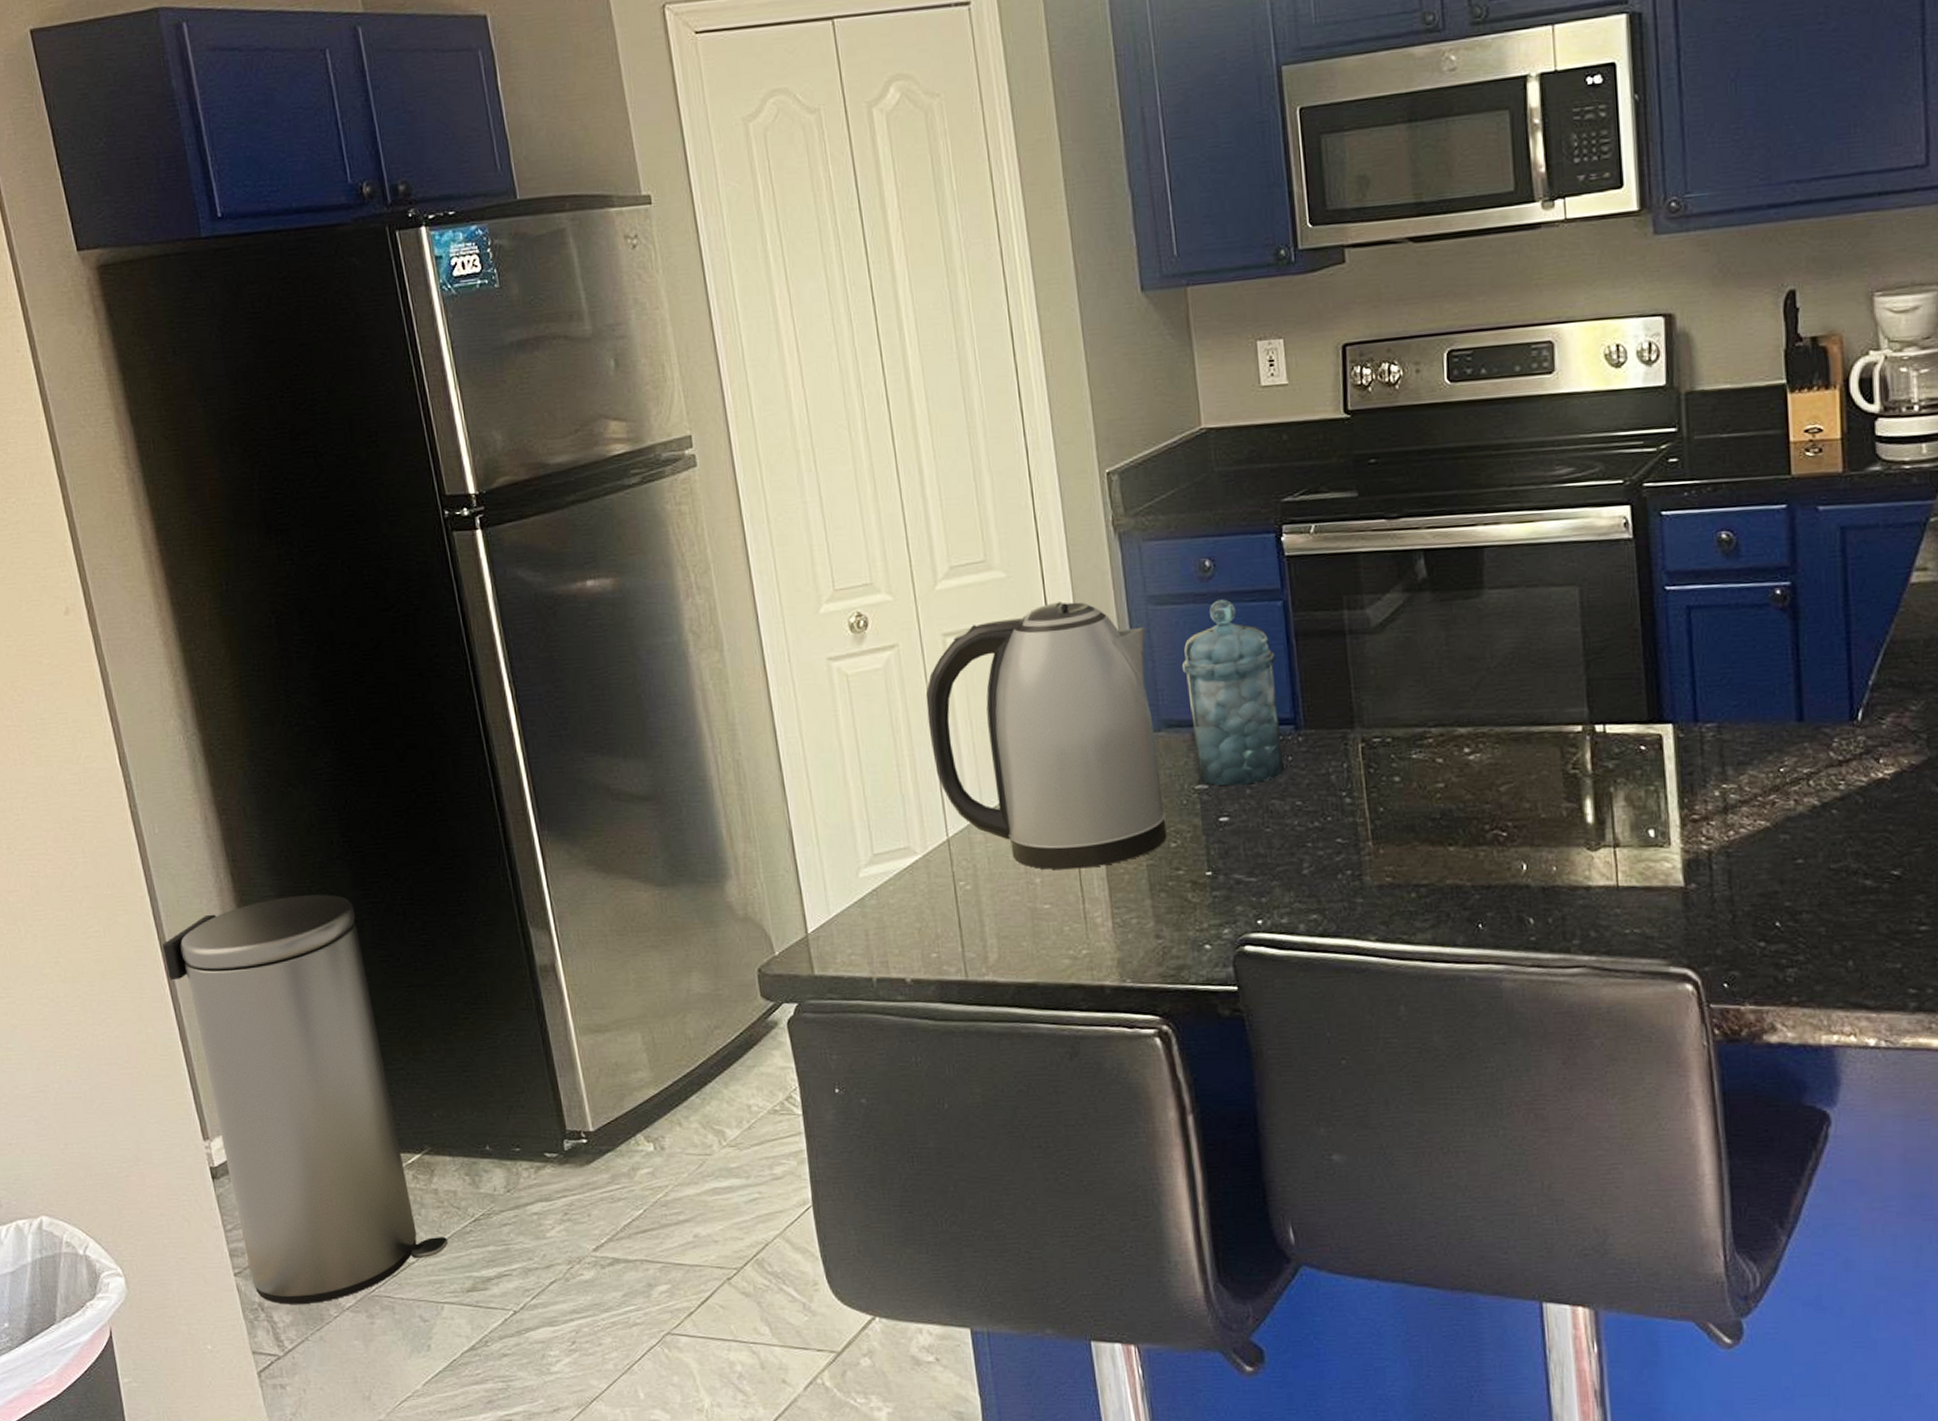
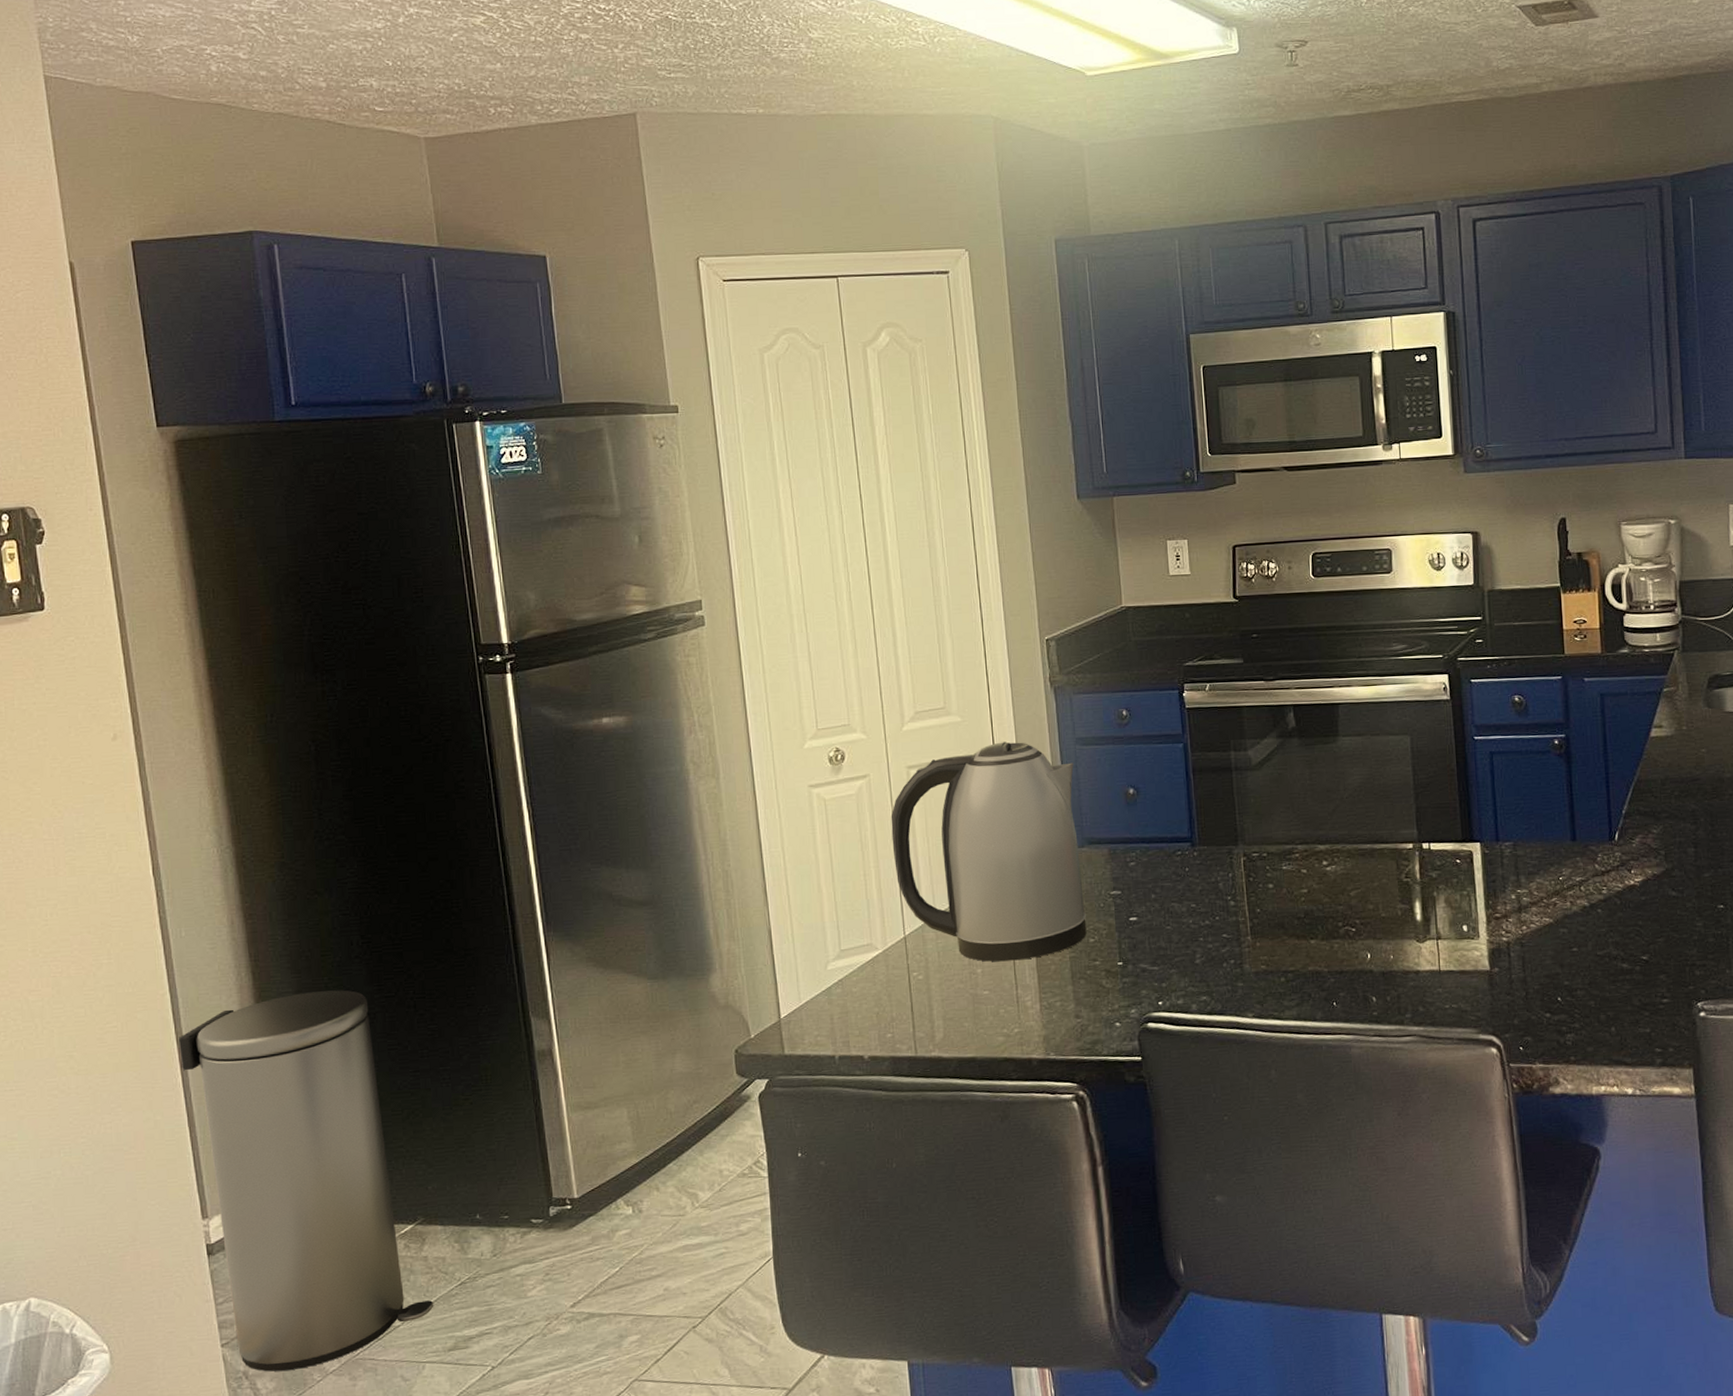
canister: present [1181,599,1284,786] -> none [1102,741,1182,892]

